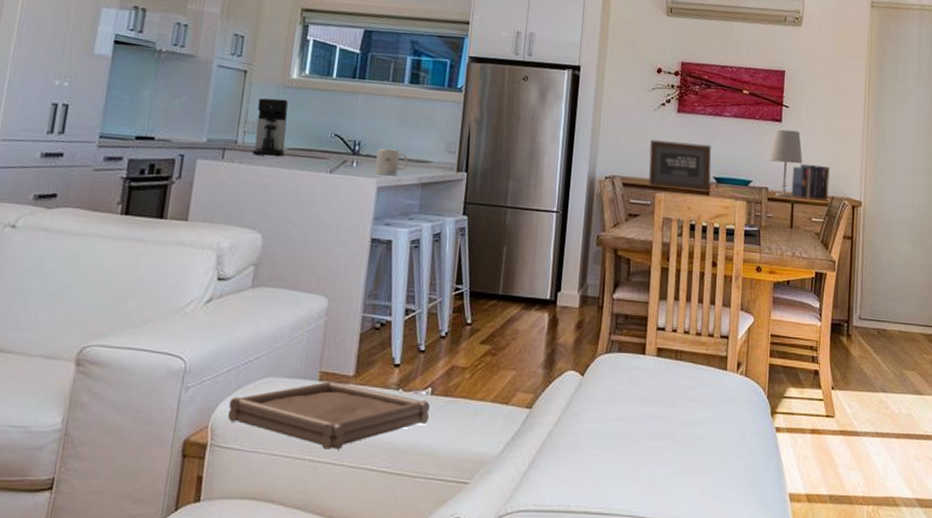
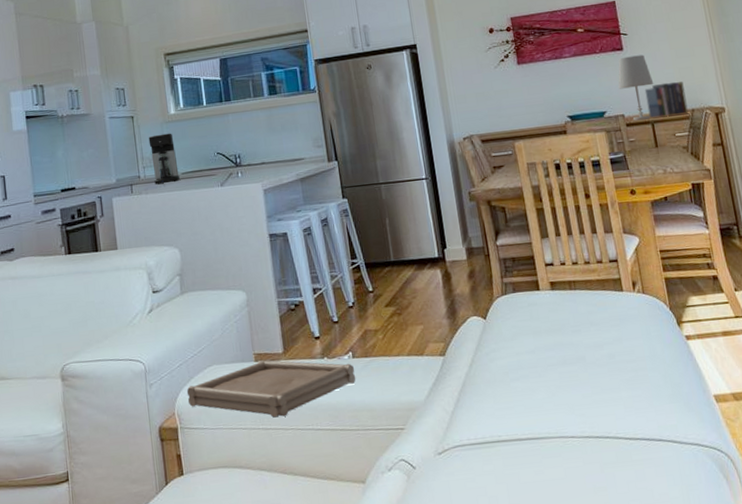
mug: present [375,148,408,176] -> none [255,154,285,179]
picture frame: present [648,139,712,192] -> none [498,87,567,138]

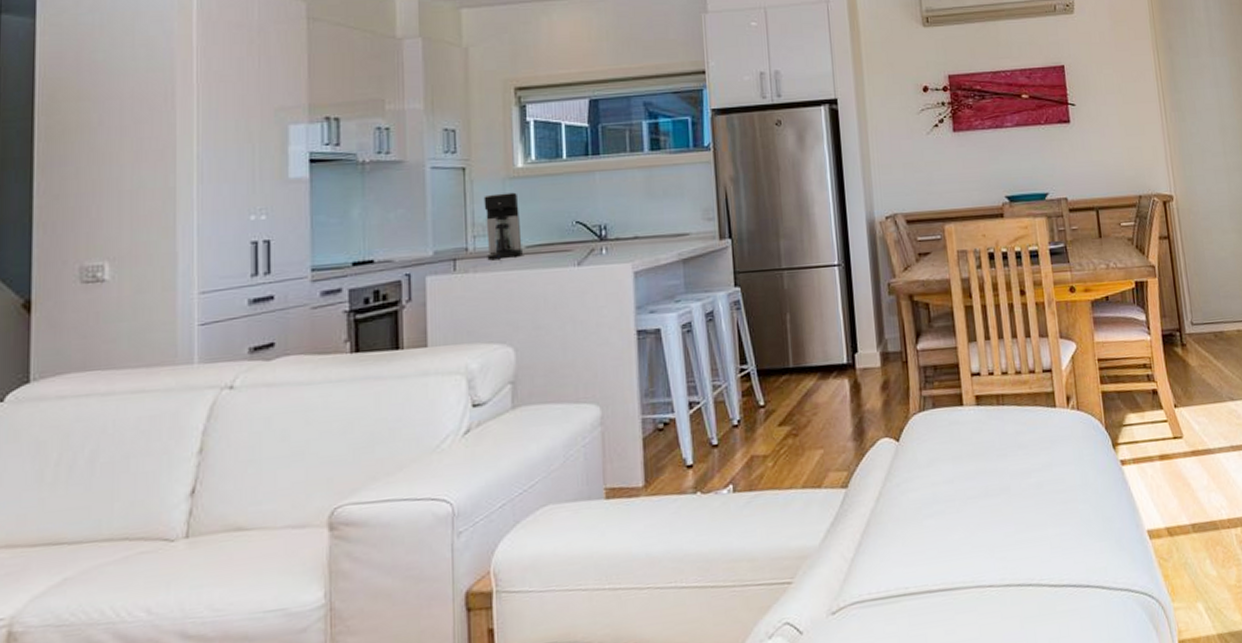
tray: present [186,358,356,418] -> none [509,494,736,574]
table lamp: present [618,54,654,121] -> none [1063,129,1101,206]
books: present [644,81,689,118] -> none [1090,163,1136,204]

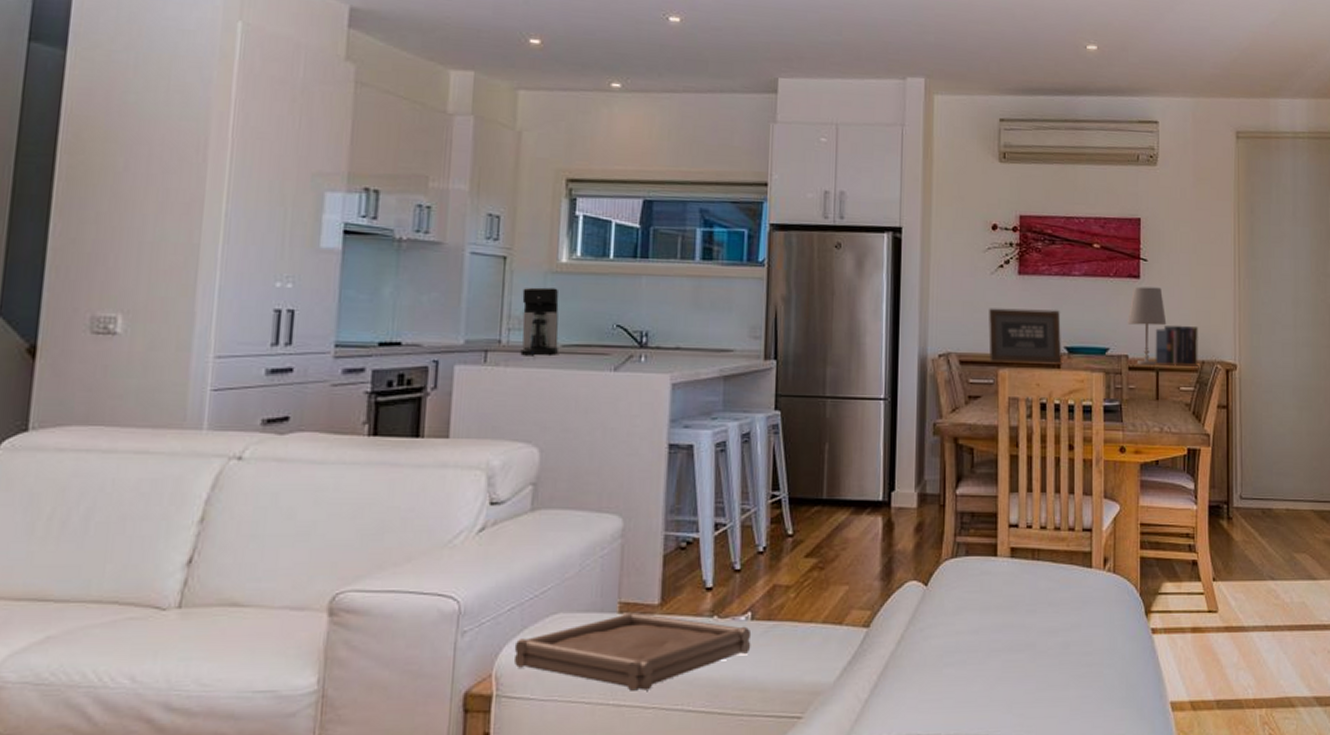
tray: none [509,494,736,574] -> present [513,611,752,691]
picture frame: none [929,162,1005,219] -> present [988,308,1062,364]
table lamp: none [1063,129,1101,206] -> present [1127,286,1167,365]
books: none [1090,163,1136,204] -> present [1155,325,1198,366]

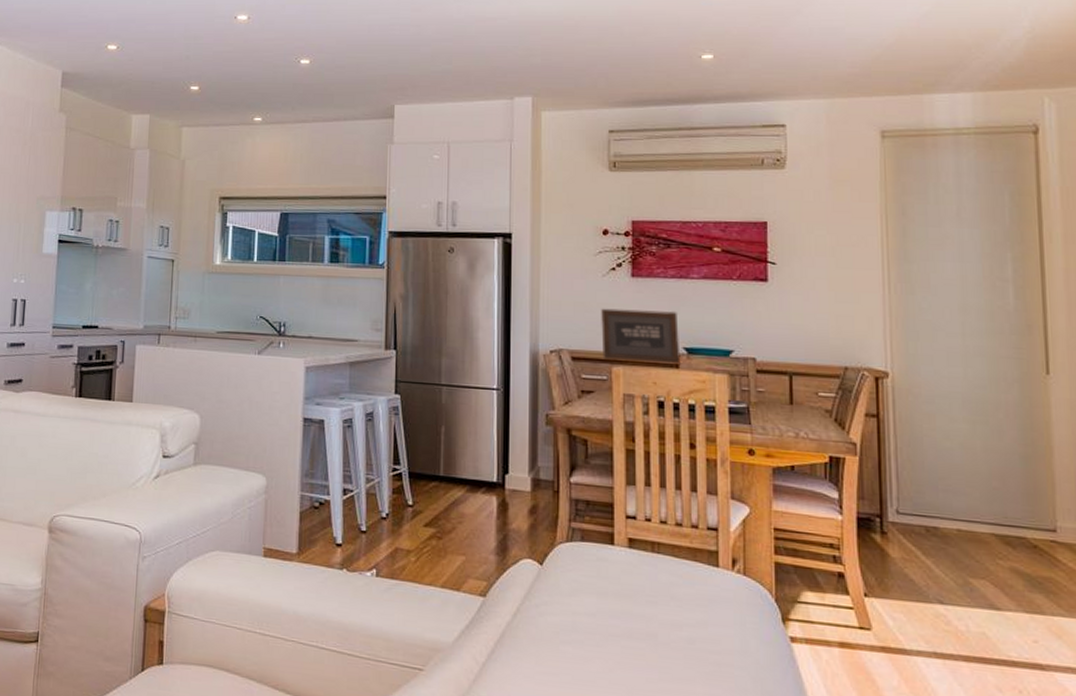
tray: present [513,611,752,691] -> none [181,556,377,625]
coffee maker: present [520,287,559,357] -> none [185,284,215,341]
table lamp: present [1127,286,1167,365] -> none [754,290,801,369]
books: present [1155,325,1198,366] -> none [787,329,840,372]

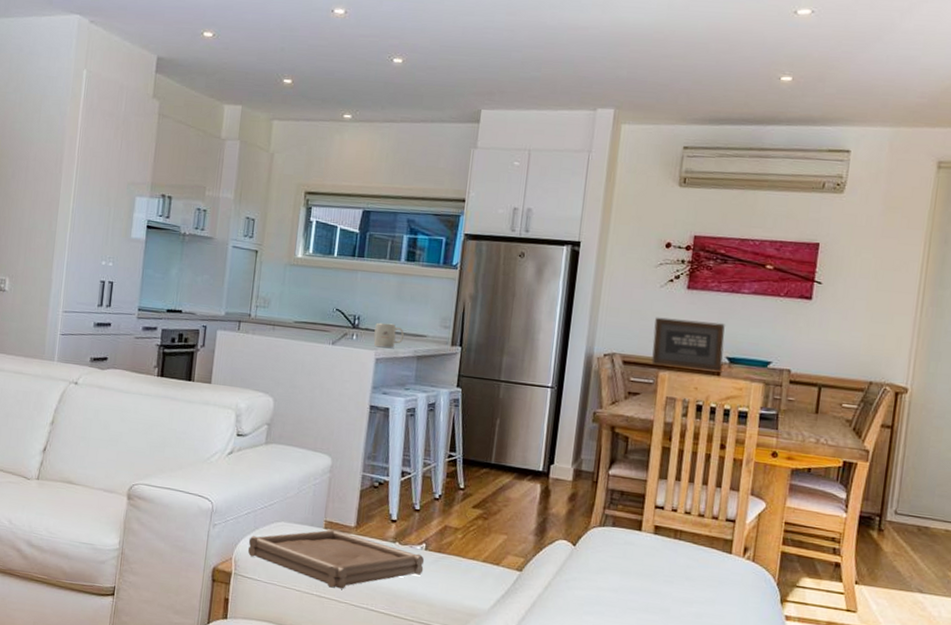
tray: none [181,556,377,625] -> present [247,529,425,589]
mug: none [302,328,335,355] -> present [373,322,405,348]

